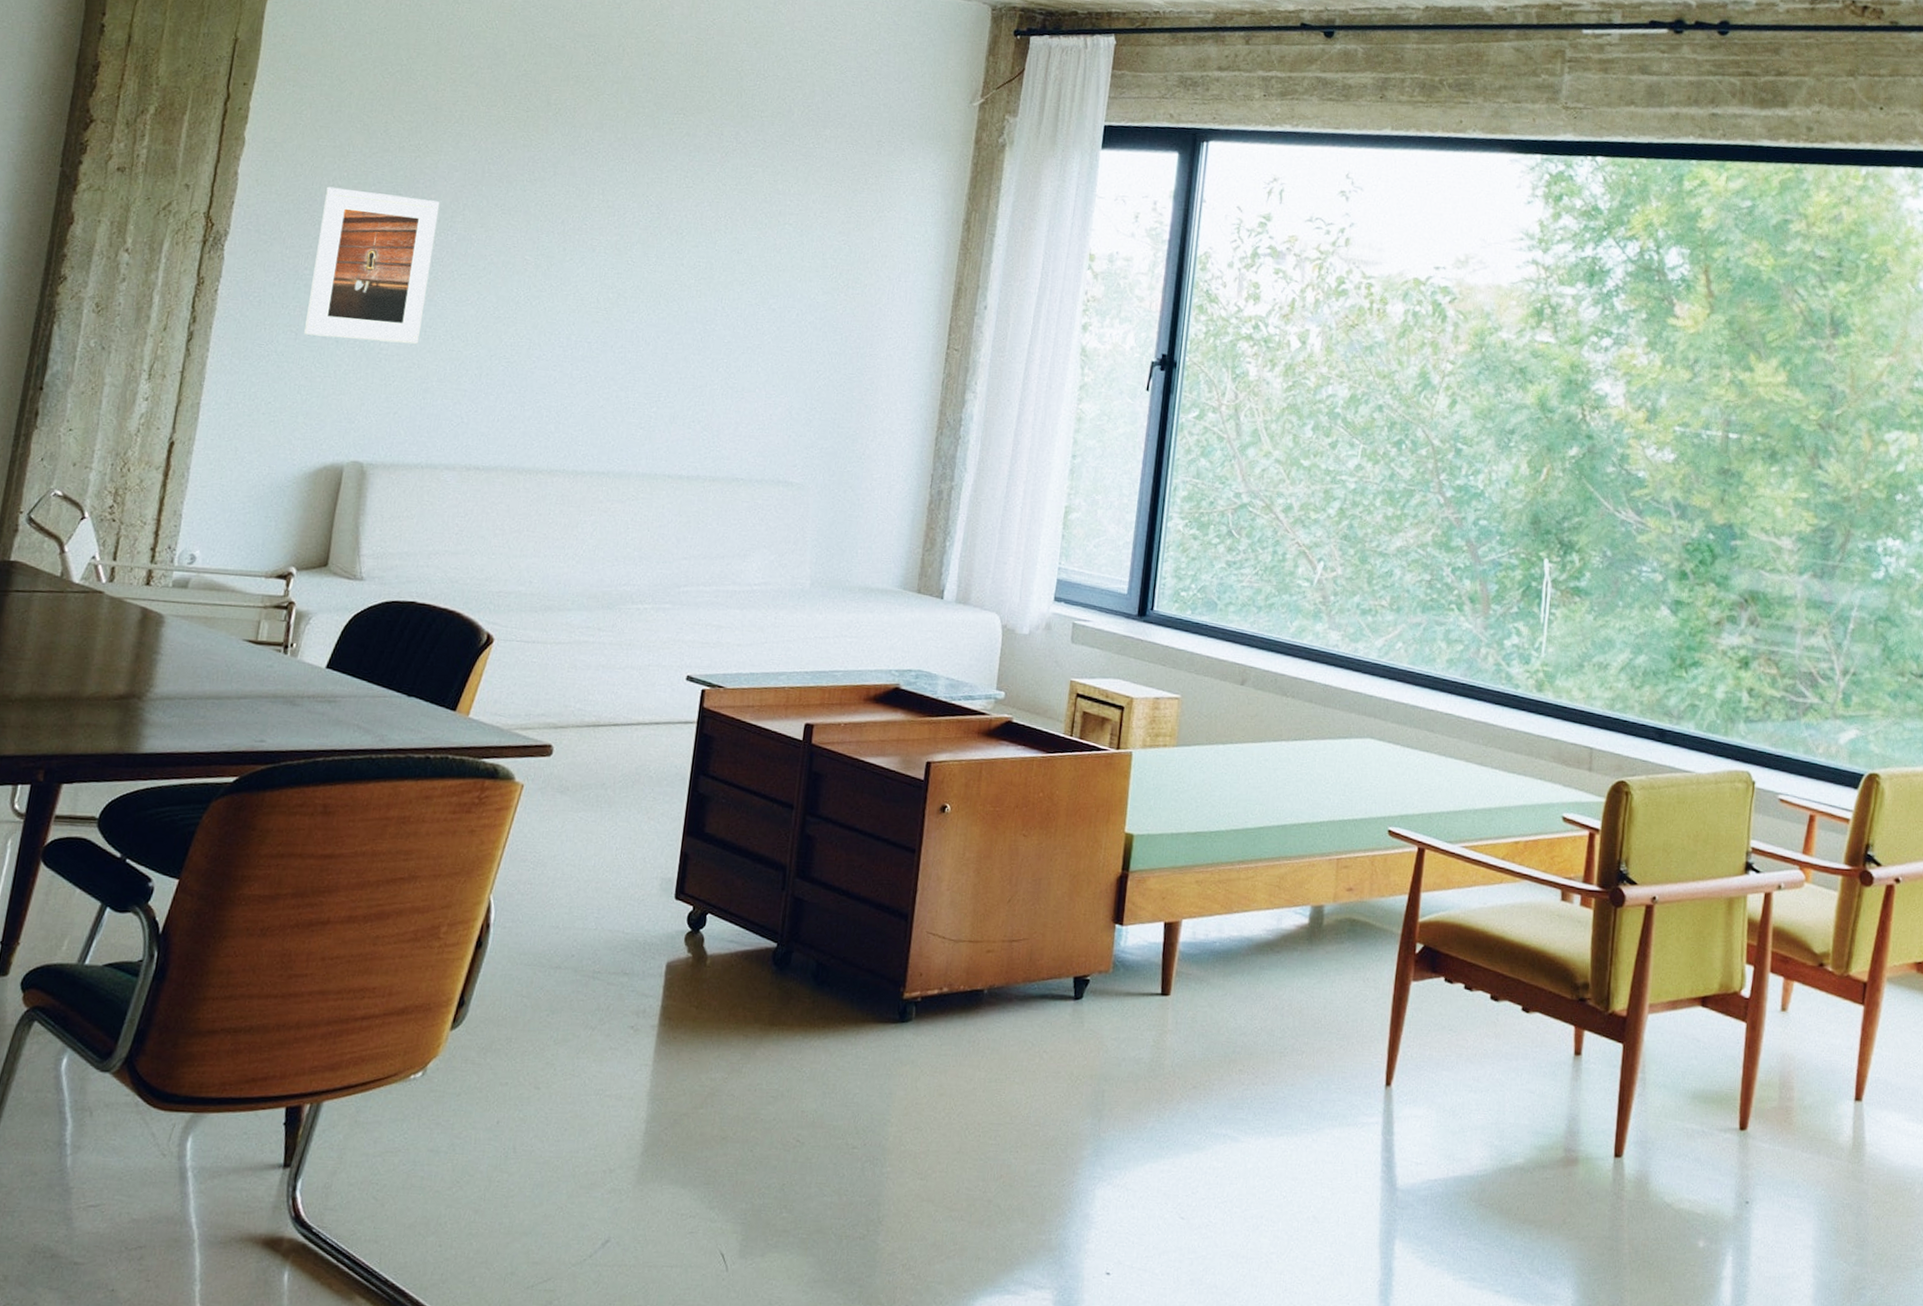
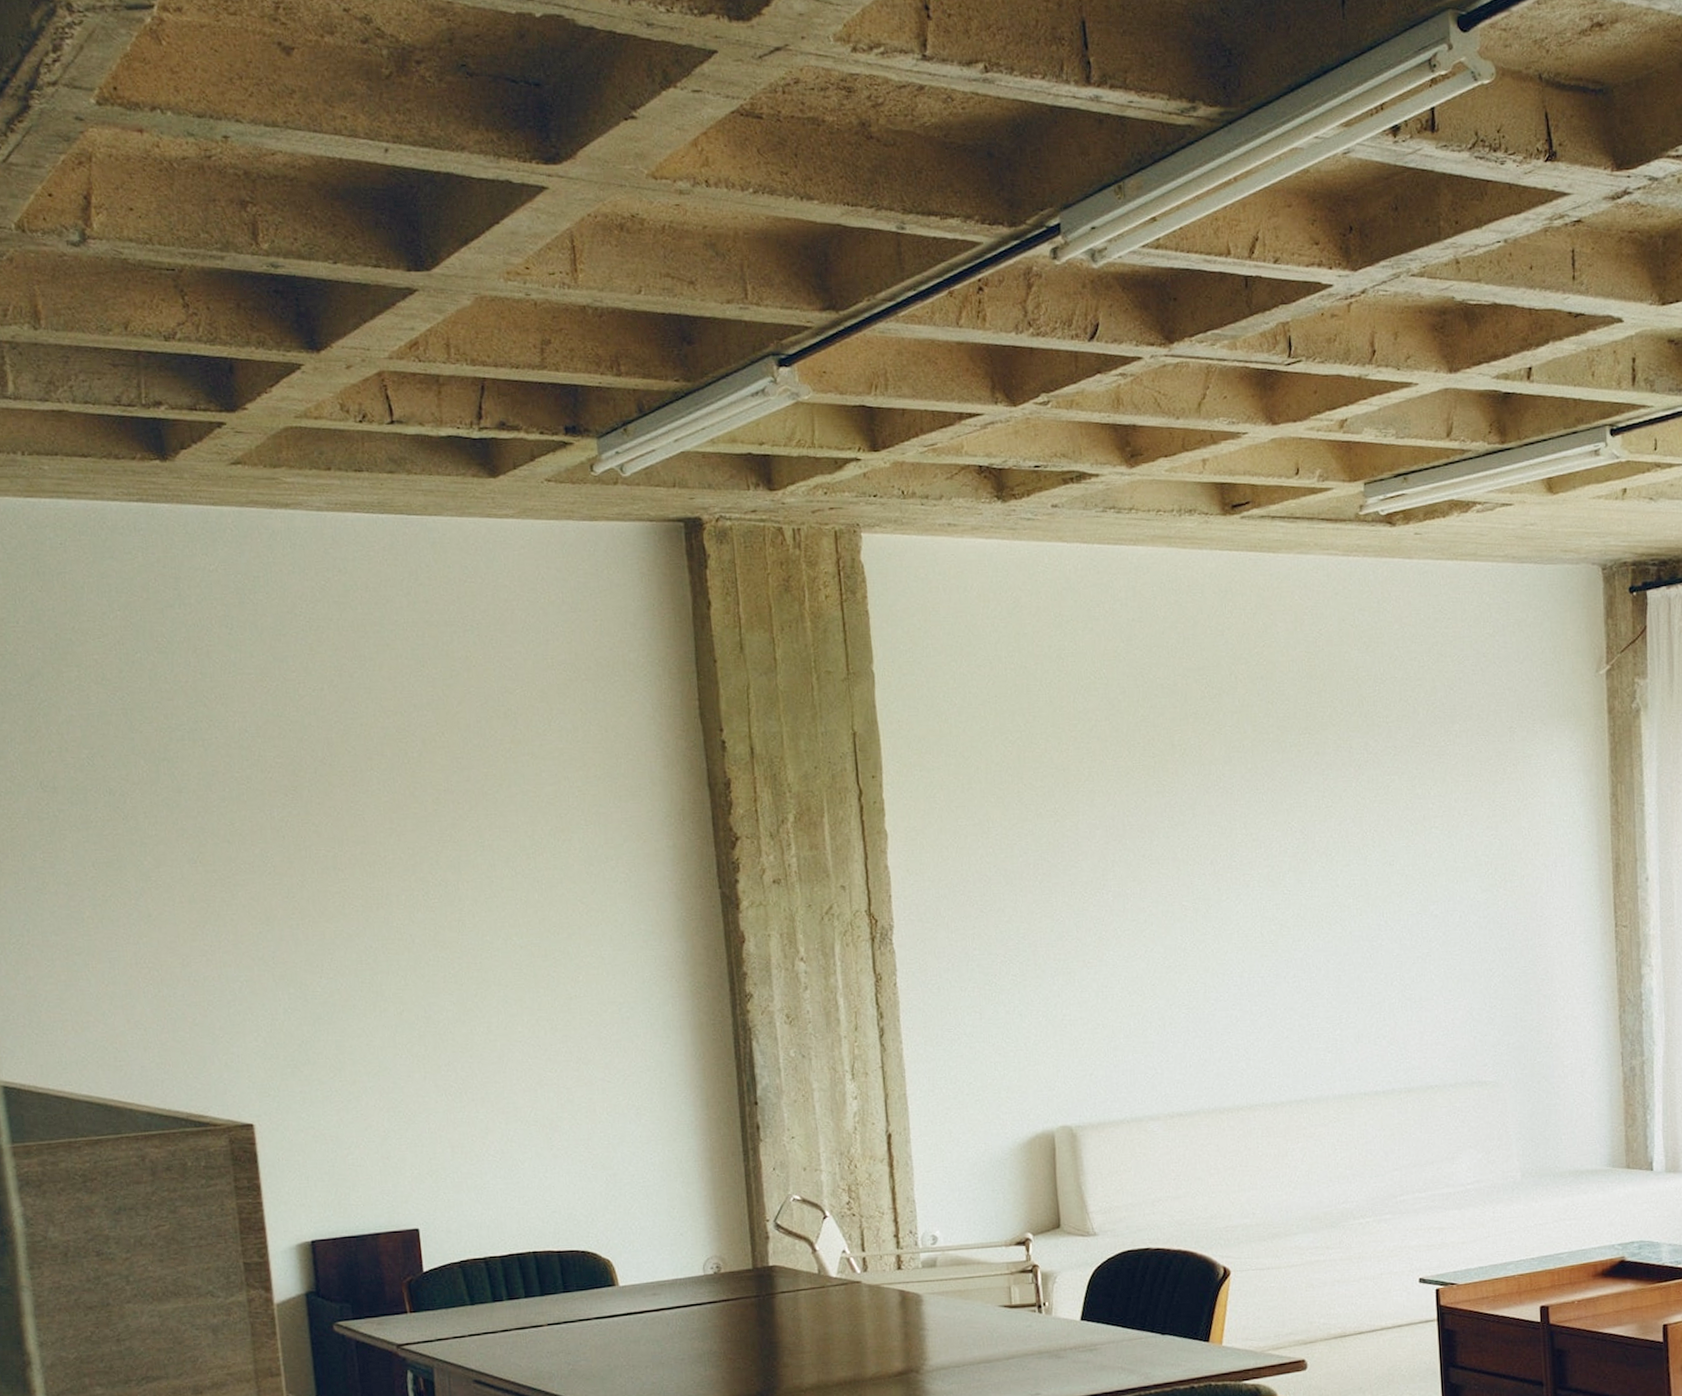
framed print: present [304,186,440,344] -> none [976,862,1098,1013]

